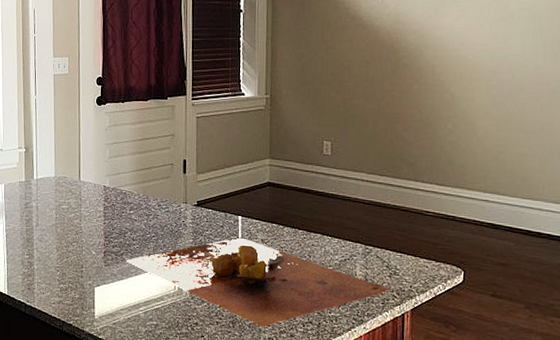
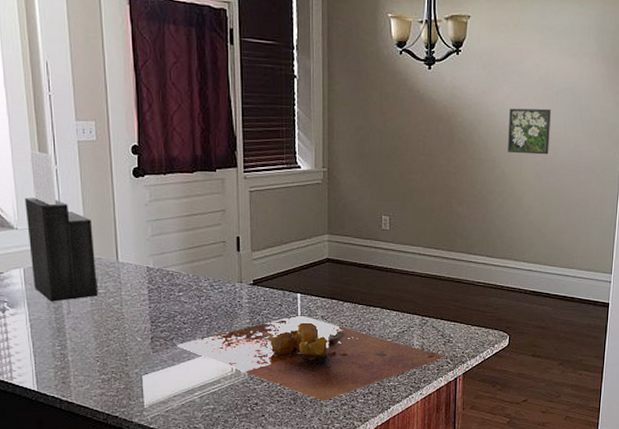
knife block: none [9,84,62,215] -> present [24,151,98,302]
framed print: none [458,30,506,78] -> present [508,108,551,155]

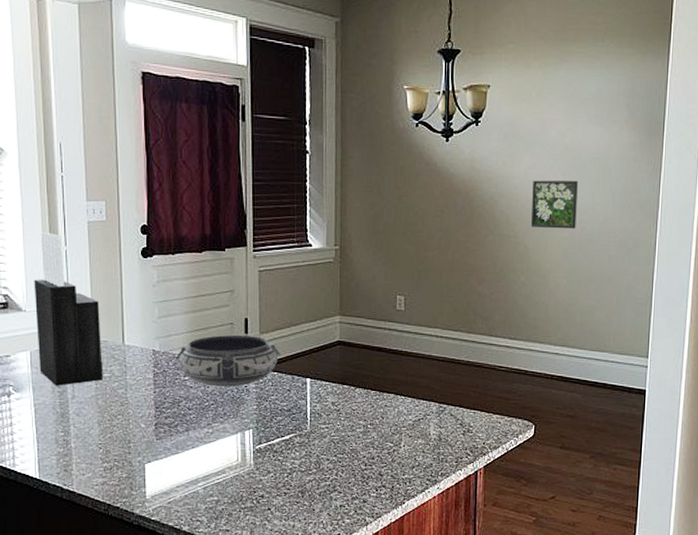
bowl: none [170,253,272,302] -> present [176,335,281,387]
cutting board: present [176,315,445,401] -> none [181,401,464,495]

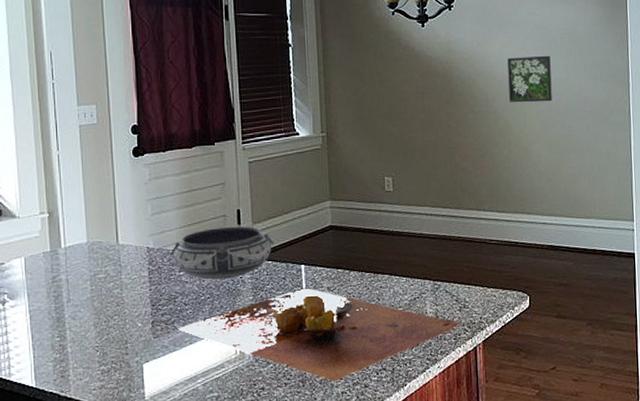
knife block: present [34,232,103,386] -> none [27,138,98,291]
cutting board: none [181,401,464,495] -> present [178,288,462,382]

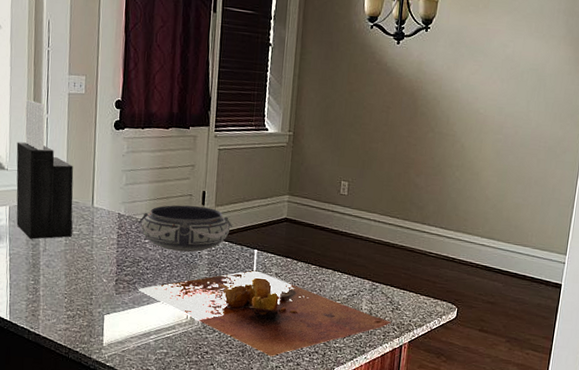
knife block: none [27,138,98,291] -> present [16,100,74,239]
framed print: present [507,55,552,103] -> none [469,85,515,133]

